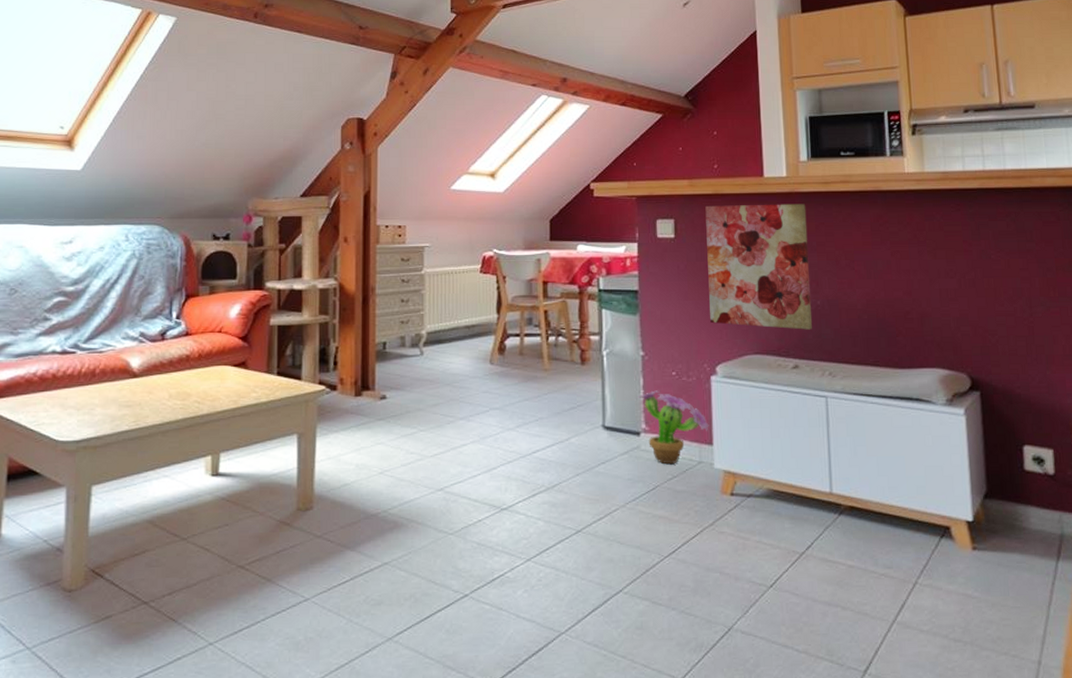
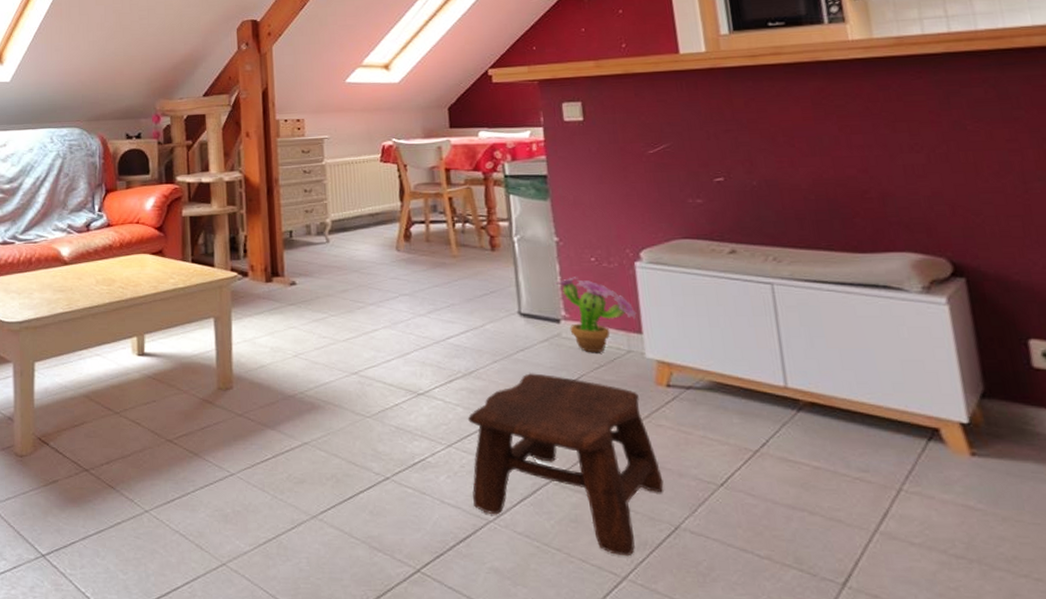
stool: none [547,485,722,659] -> present [467,373,664,557]
wall art: present [705,204,813,330] -> none [615,79,750,213]

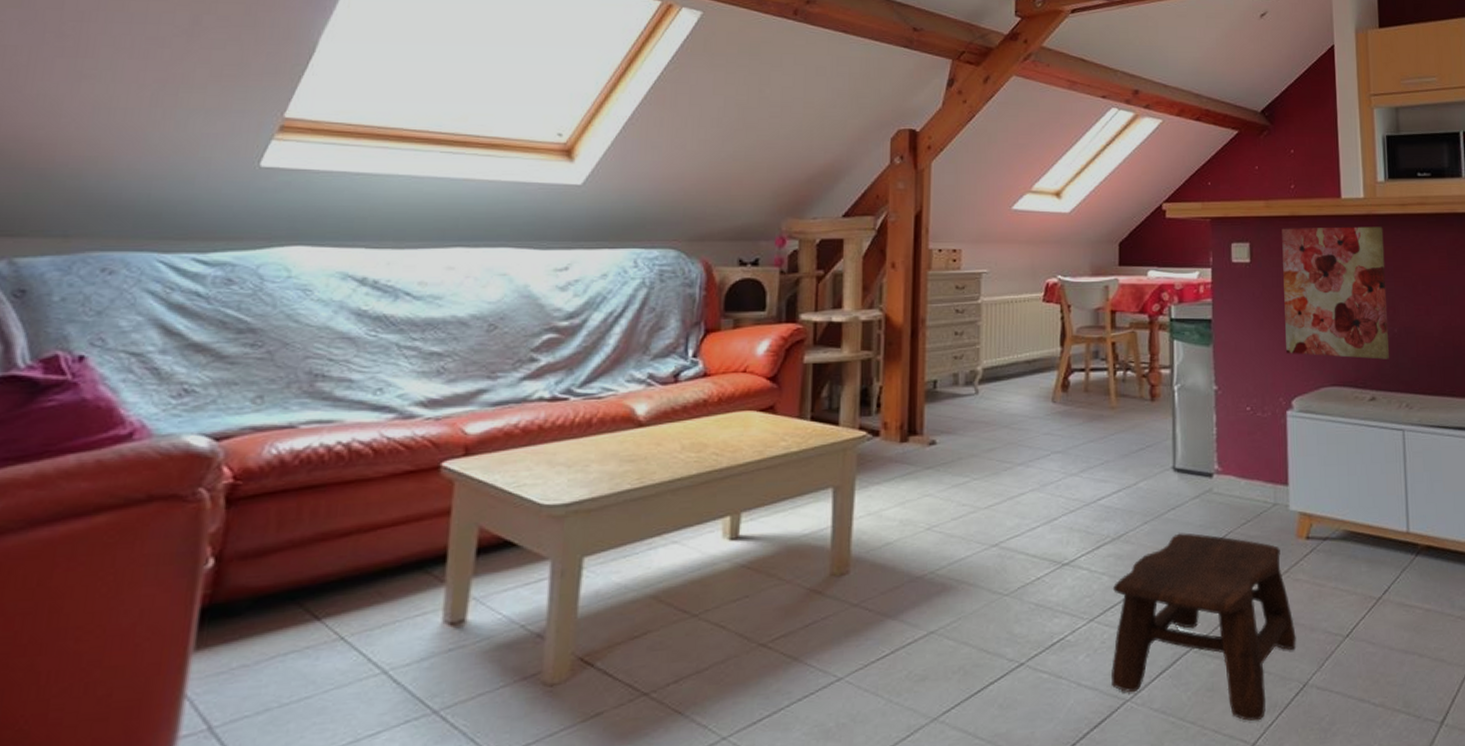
decorative plant: present [553,277,637,353] -> none [1208,427,1285,508]
wall art: none [615,79,750,213] -> present [1282,226,1390,360]

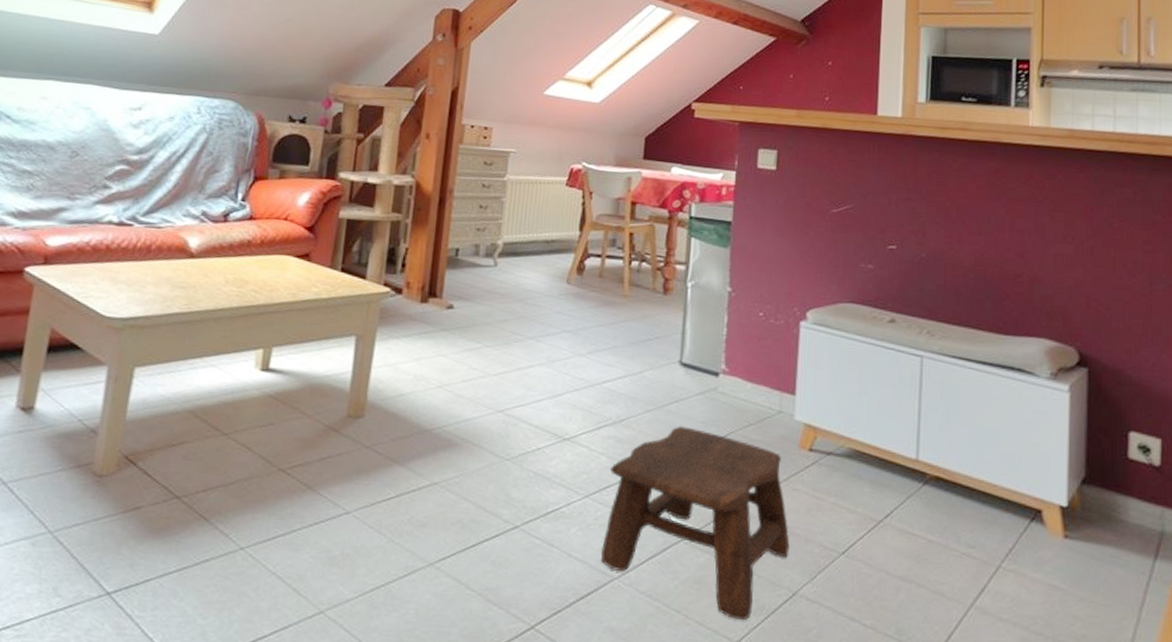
wall art: present [1282,226,1390,360] -> none [805,139,919,283]

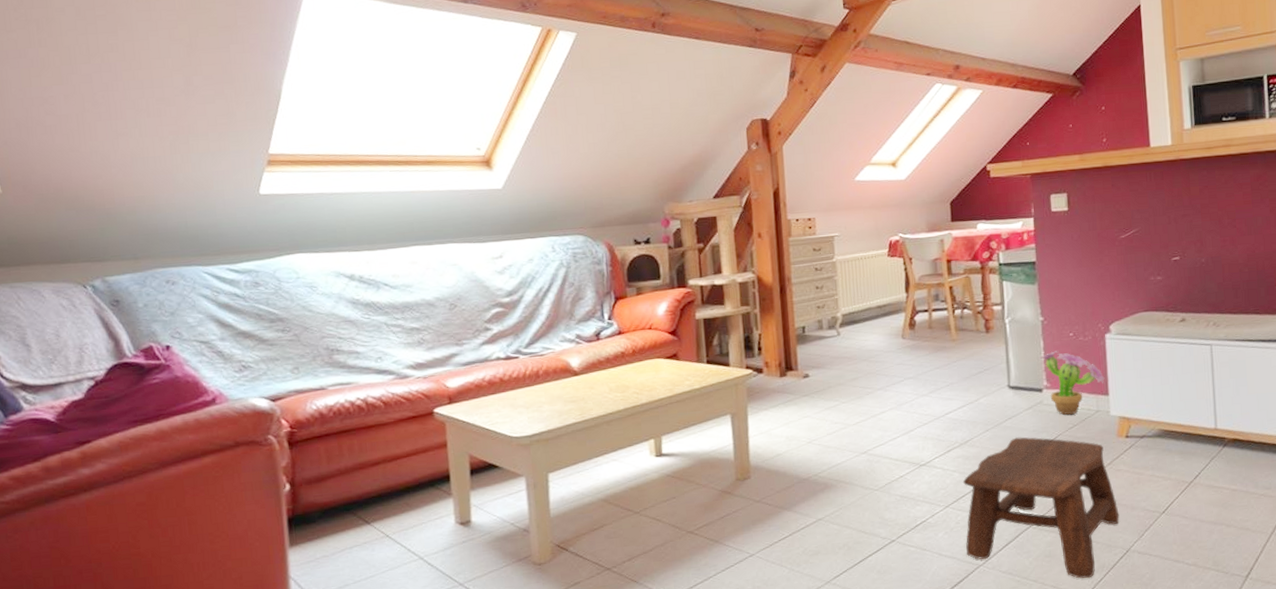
decorative plant: none [718,330,793,411] -> present [1037,350,1105,415]

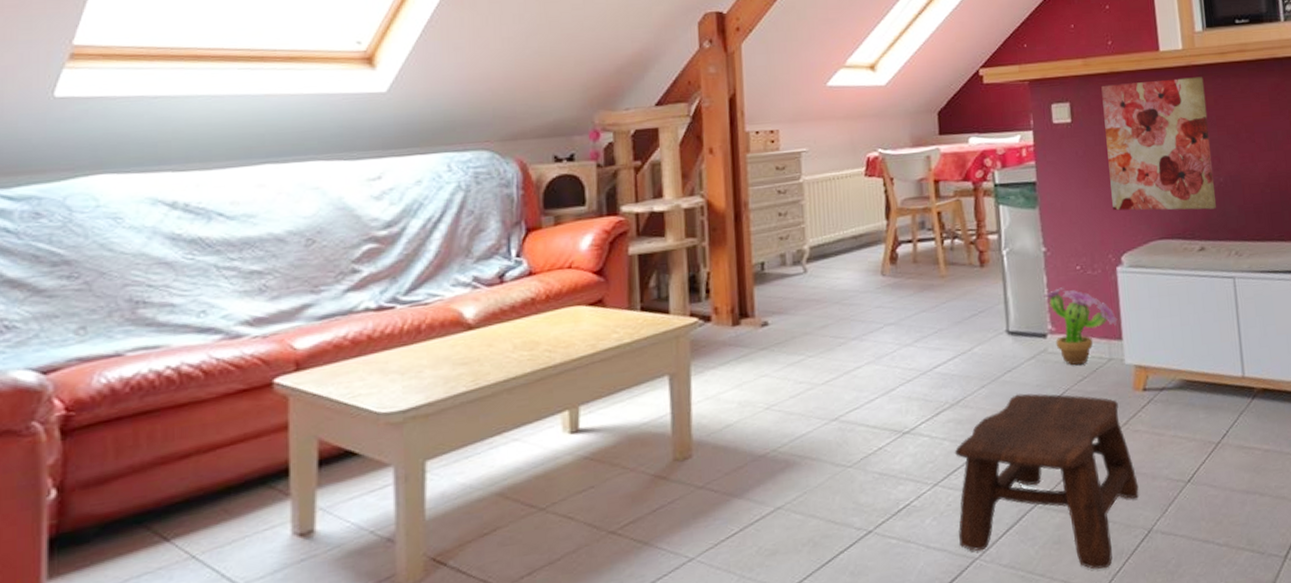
wall art: none [1096,169,1198,287] -> present [1101,77,1217,211]

